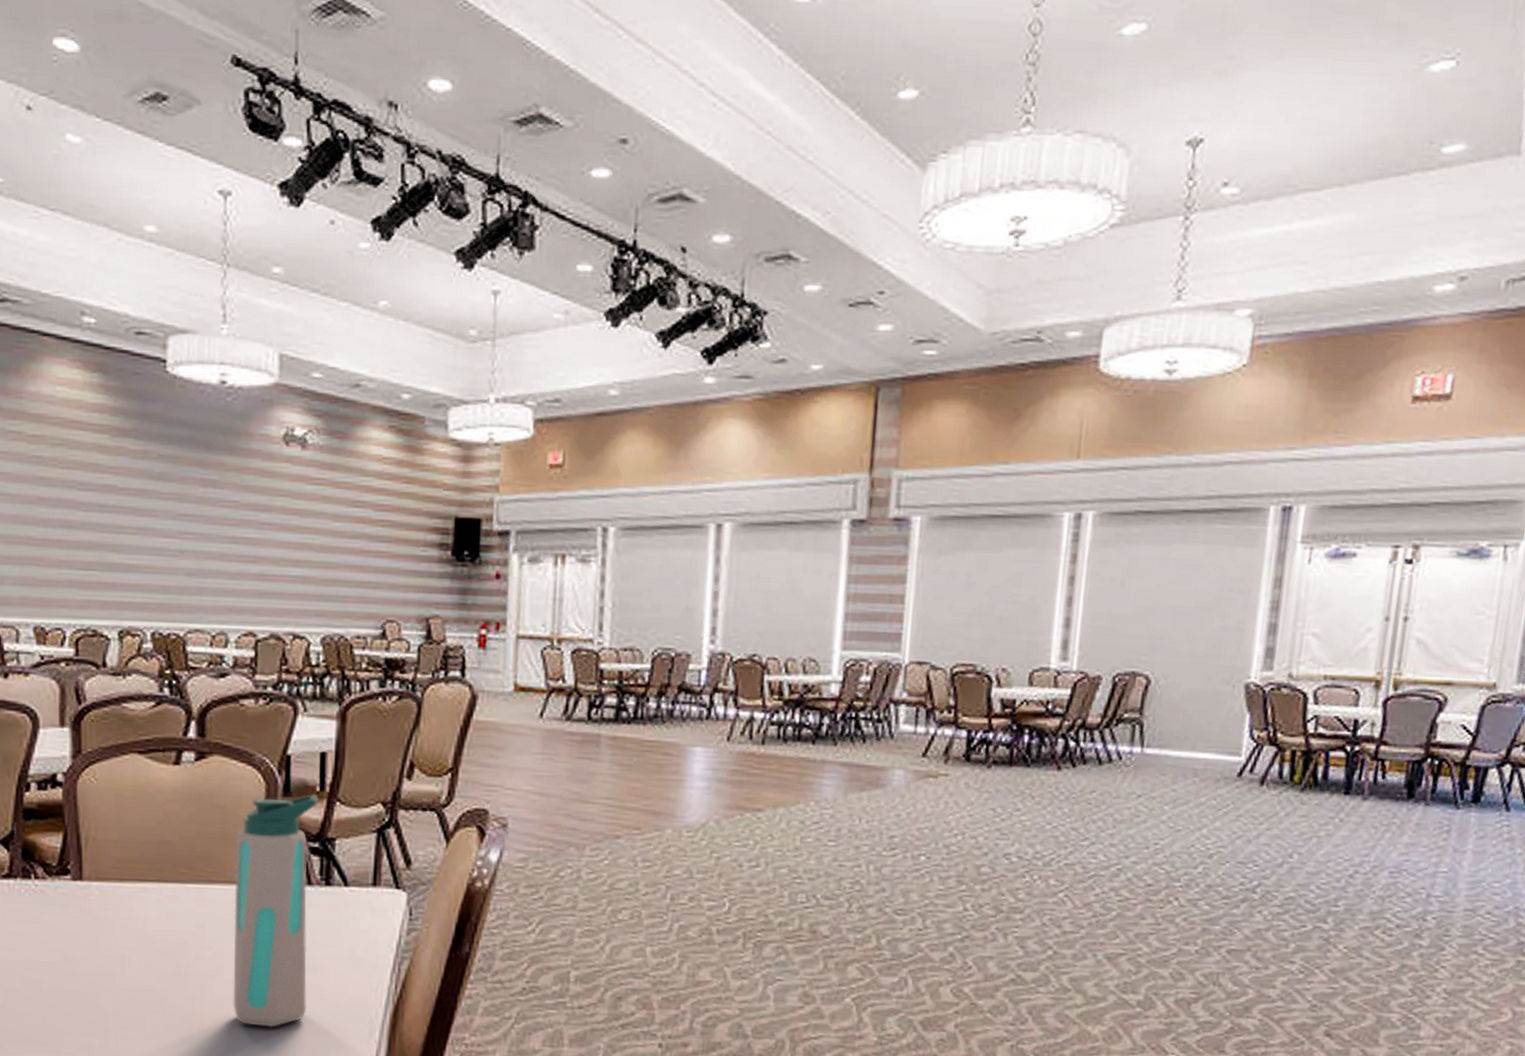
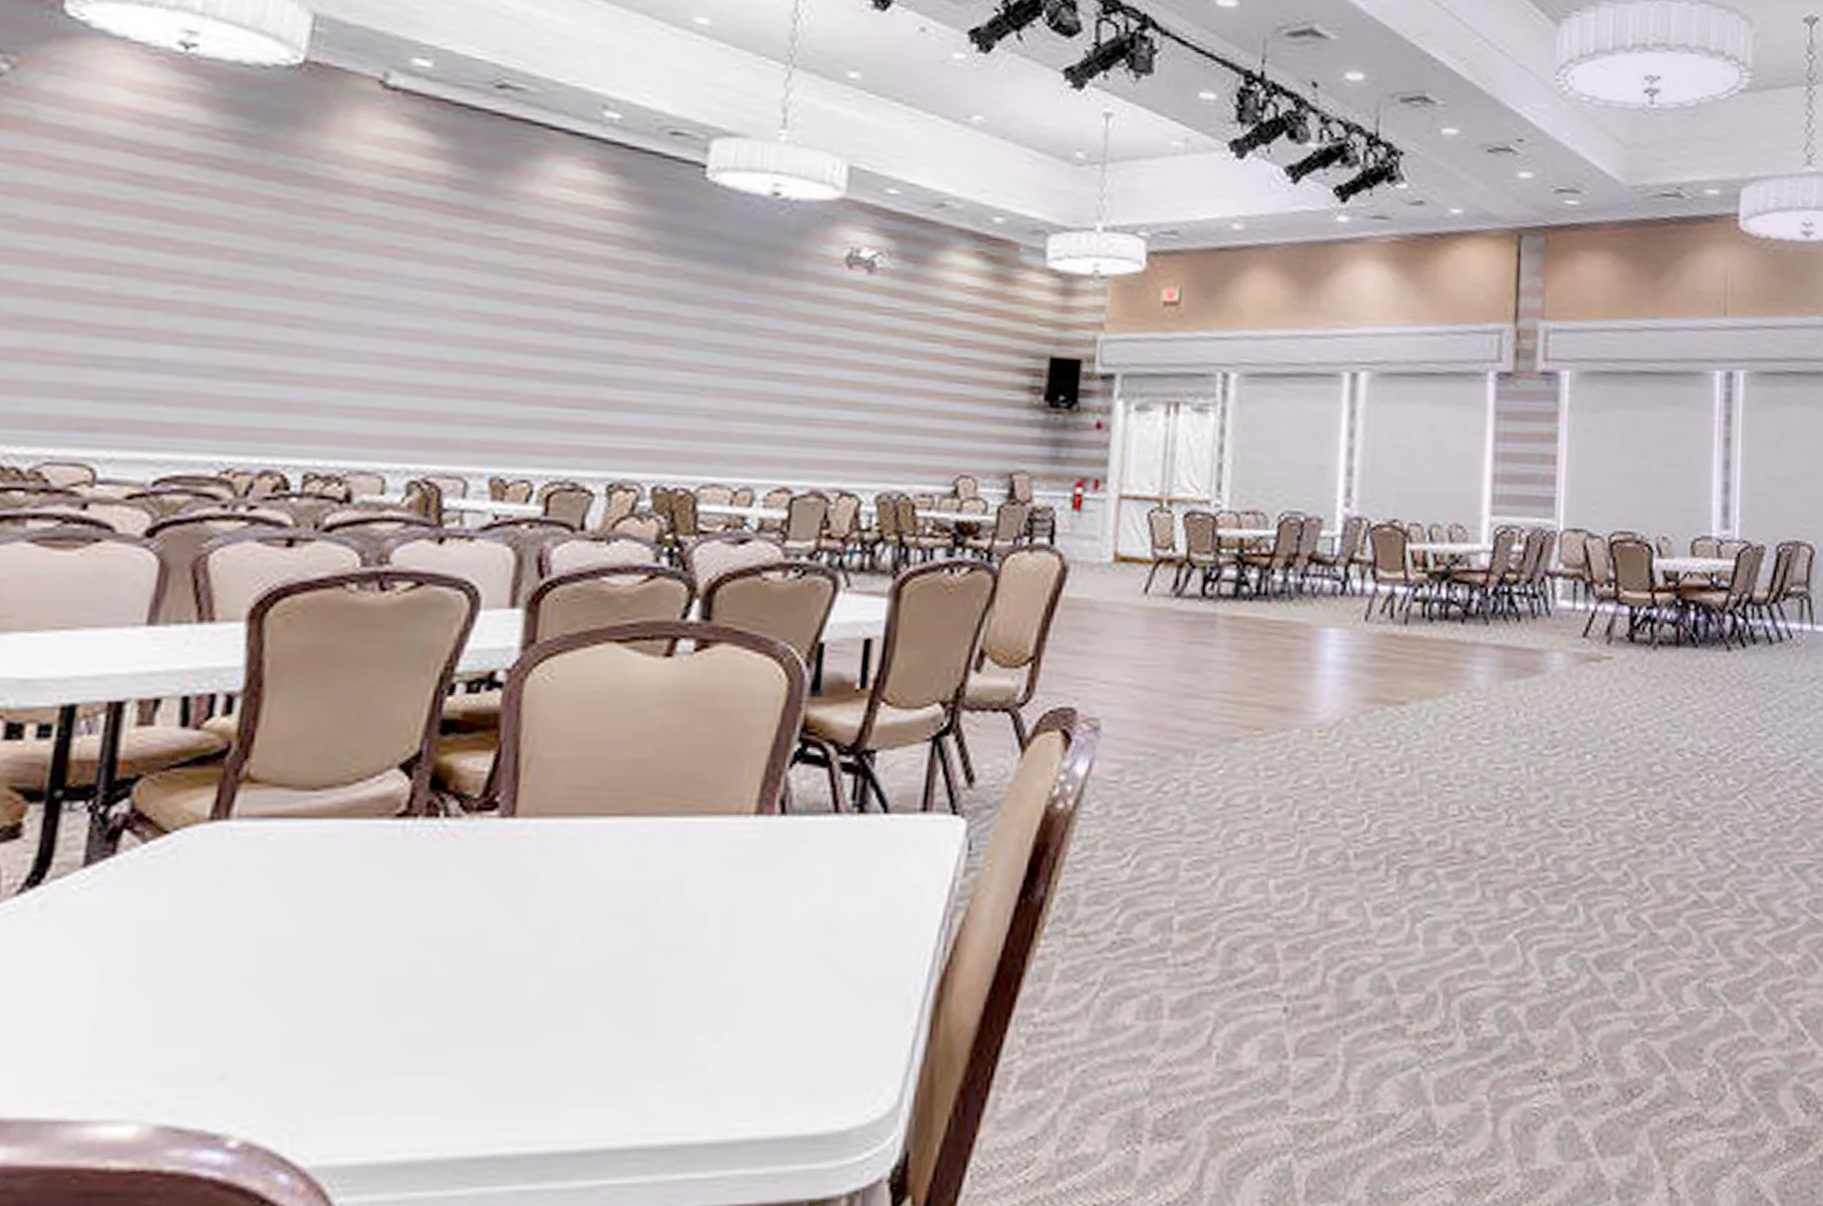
water bottle: present [233,794,319,1028] -> none [715,693,858,1016]

